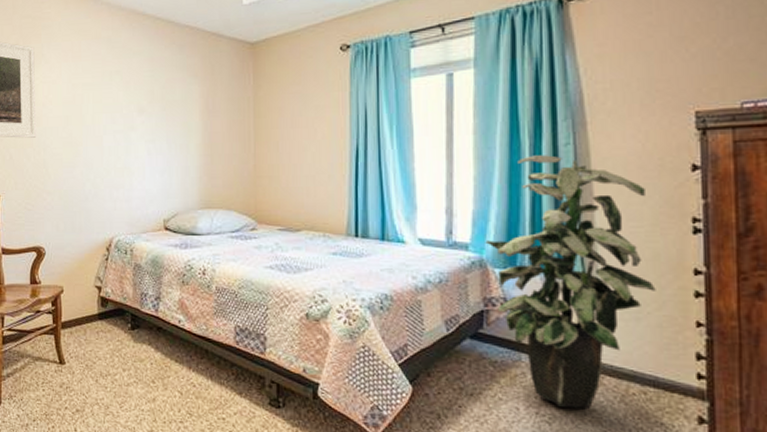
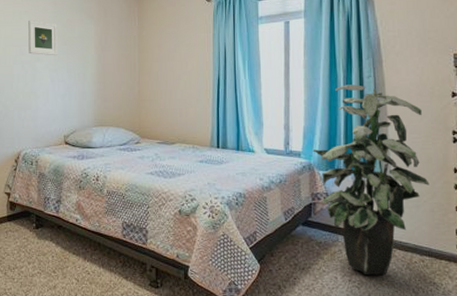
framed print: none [120,81,155,124] -> present [28,20,58,56]

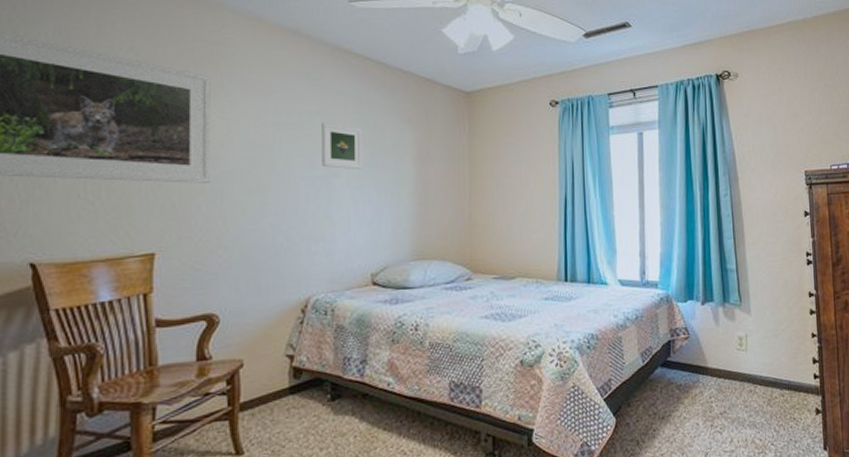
indoor plant: present [313,85,430,276] -> none [670,204,787,418]

